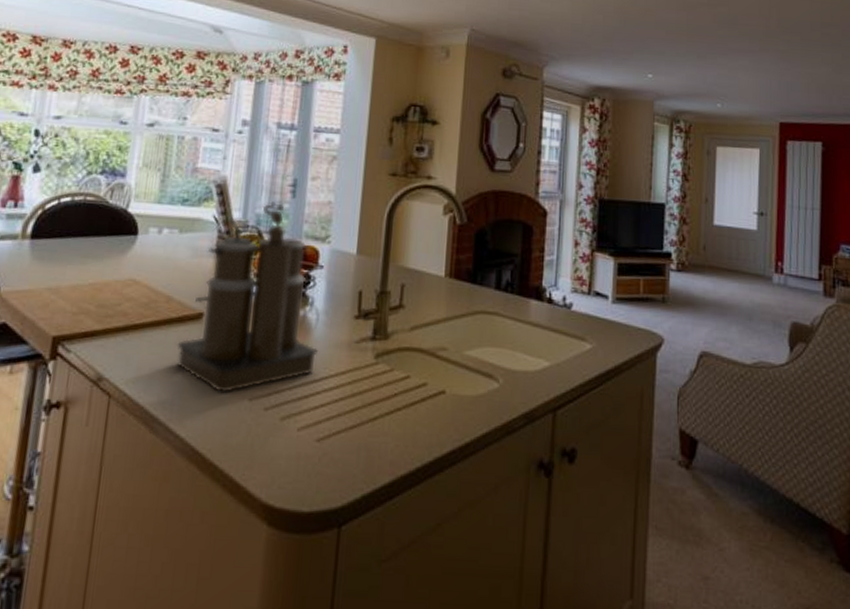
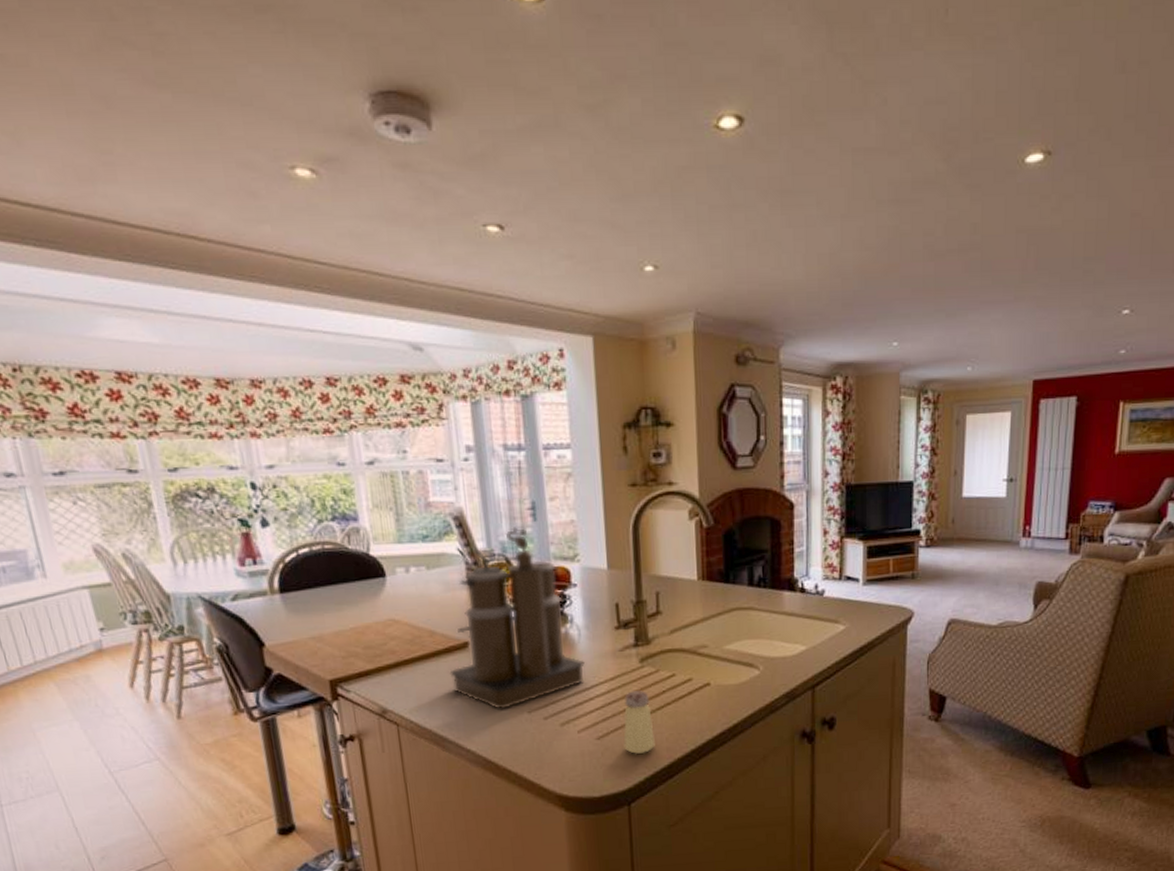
saltshaker: none [344,388,380,465] -> present [623,689,655,754]

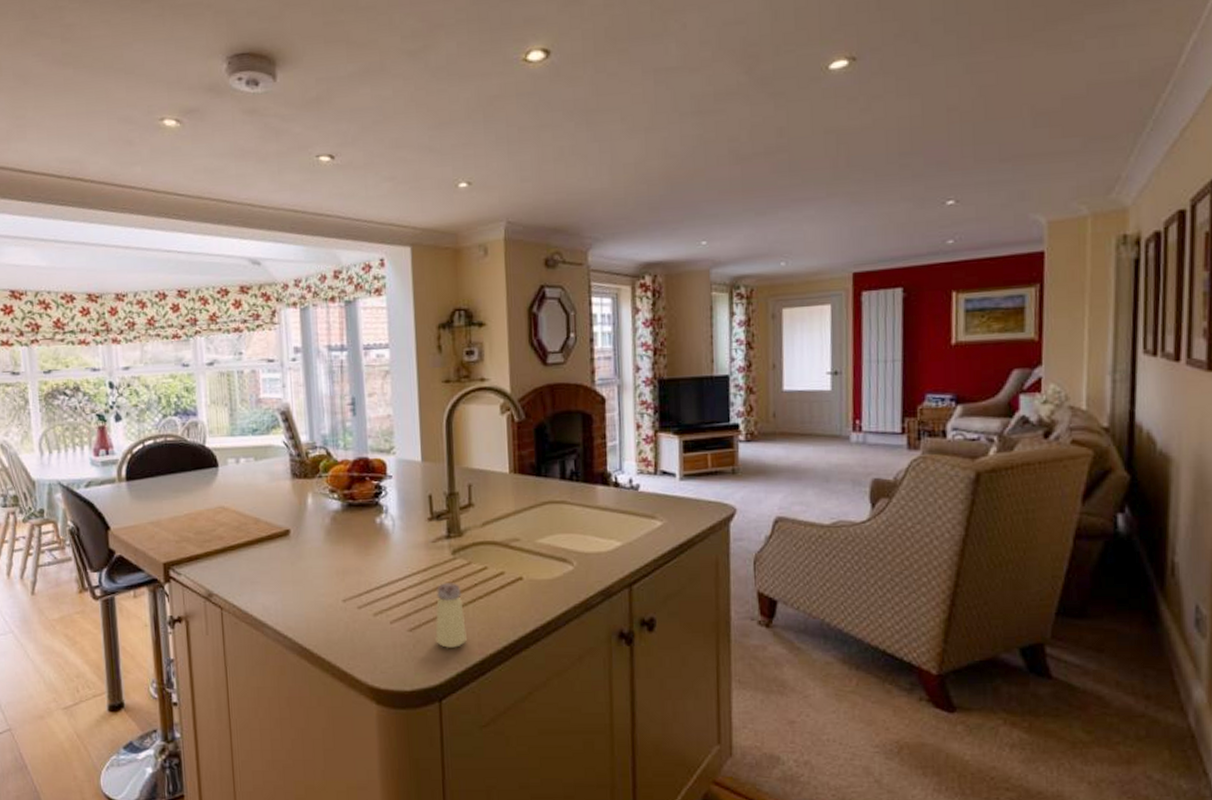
coffee maker: present [449,527,585,709] -> none [271,421,398,597]

